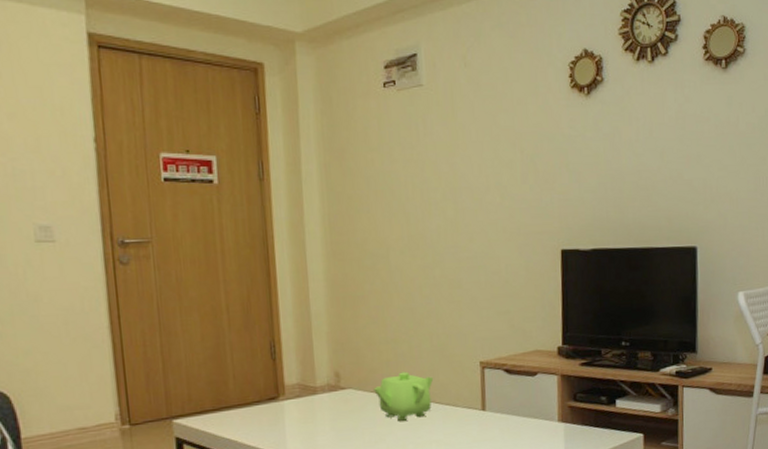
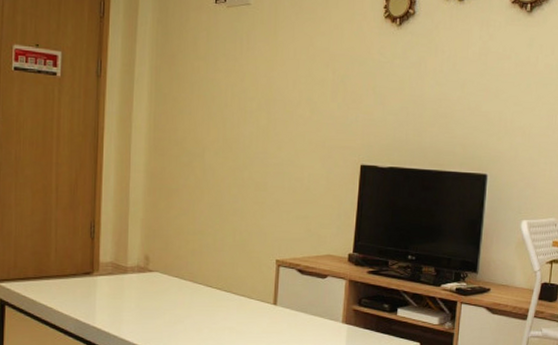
teapot: present [374,371,434,421] -> none [178,262,233,306]

